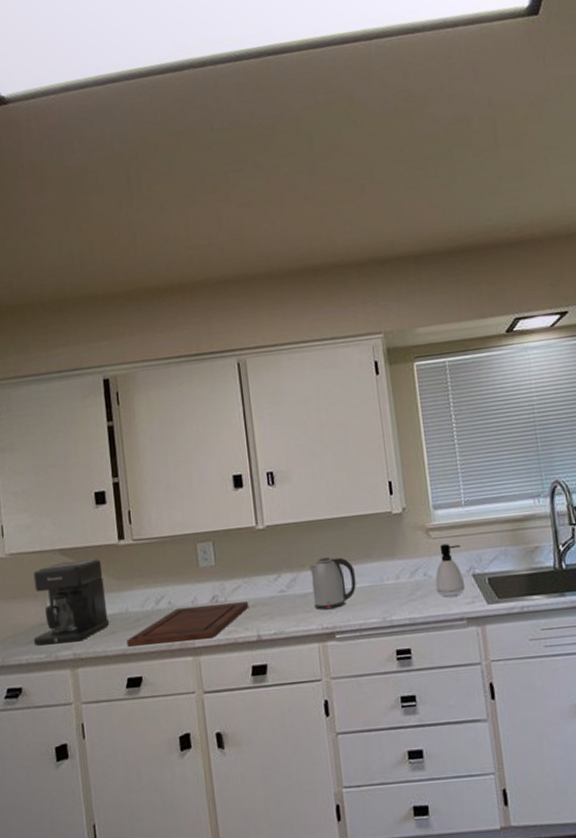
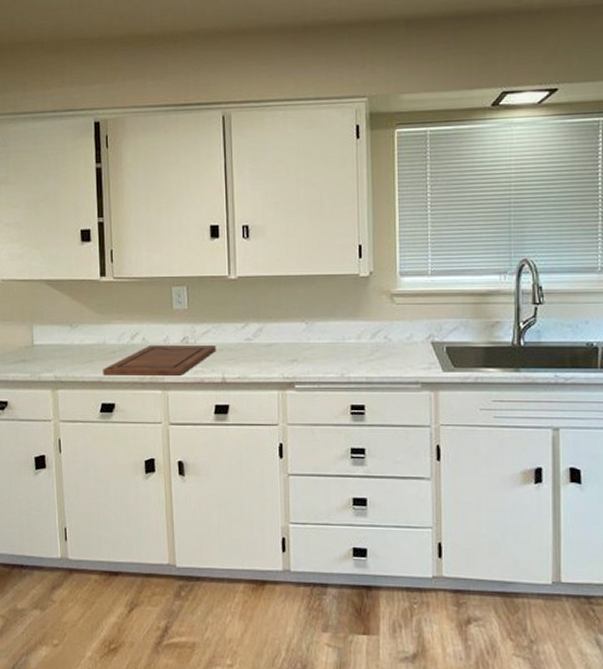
coffee maker: present [33,558,110,646] -> none [19,292,89,366]
kettle: present [309,557,356,611] -> none [275,312,319,361]
soap dispenser: present [435,544,466,597] -> none [394,310,423,361]

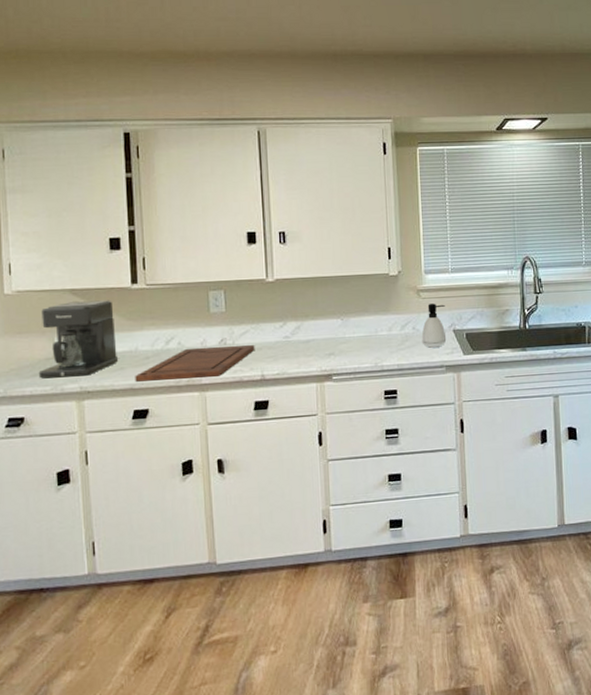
coffee maker: none [19,292,89,366] -> present [38,300,119,379]
soap dispenser: none [394,310,423,361] -> present [421,303,447,348]

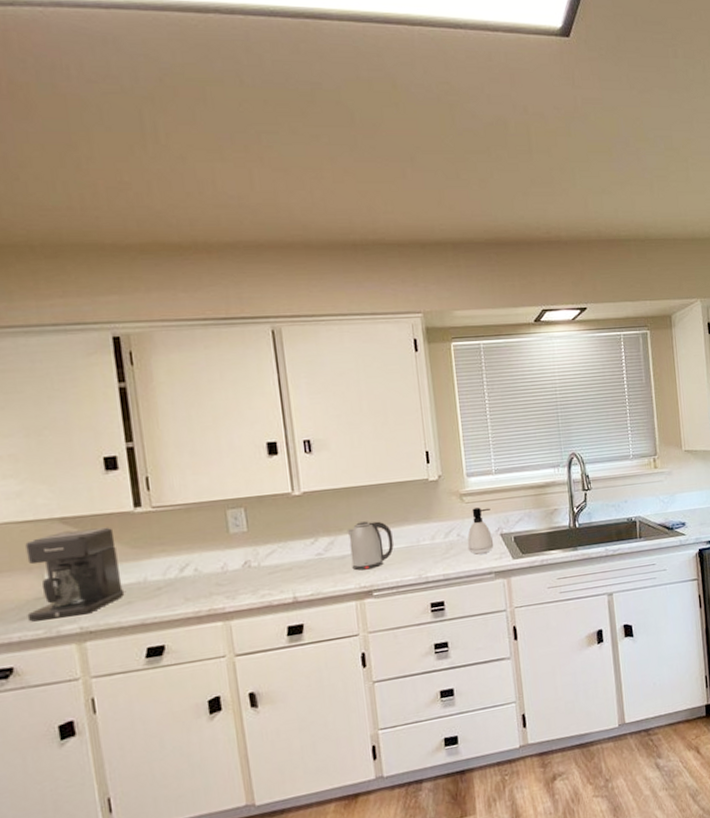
cutting board: present [135,345,255,382] -> none [145,565,285,616]
kettle: none [312,309,354,355] -> present [347,521,394,571]

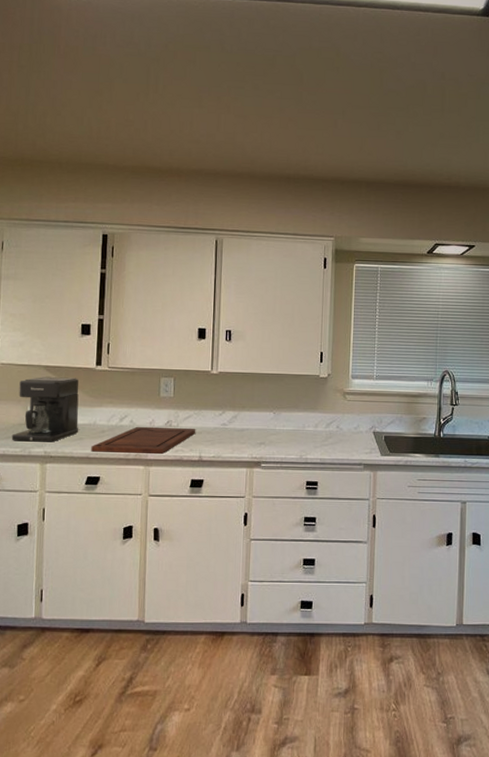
cutting board: none [145,565,285,616] -> present [91,426,196,455]
kettle: present [347,521,394,571] -> none [248,403,284,444]
soap dispenser: present [467,507,494,555] -> none [344,406,368,446]

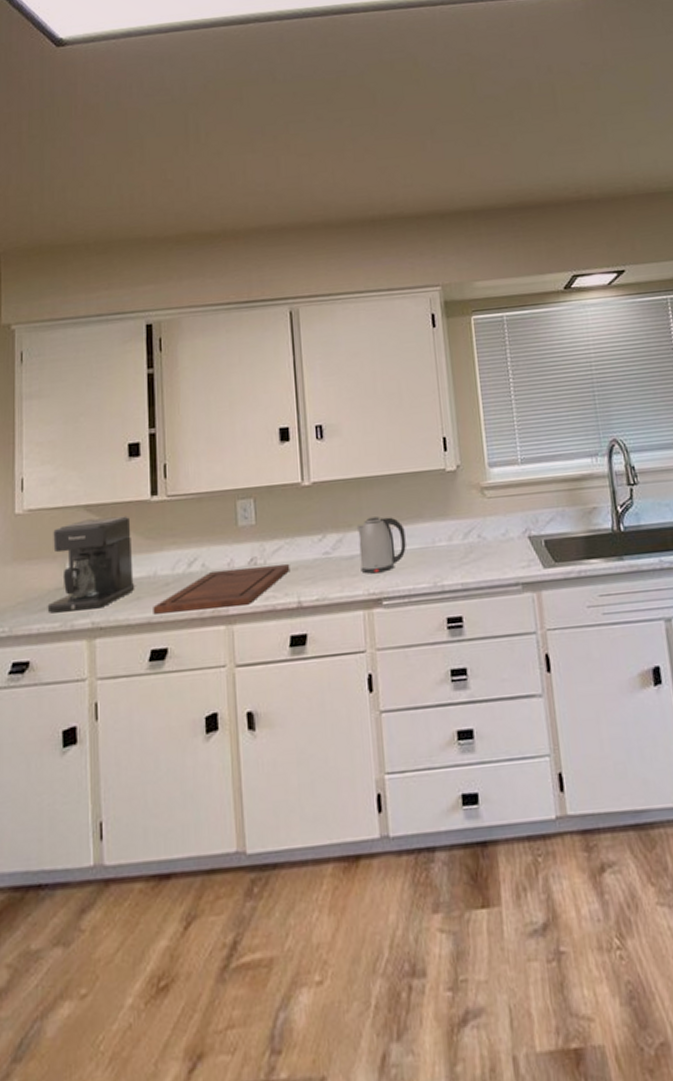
kettle: none [248,403,284,444] -> present [356,516,406,575]

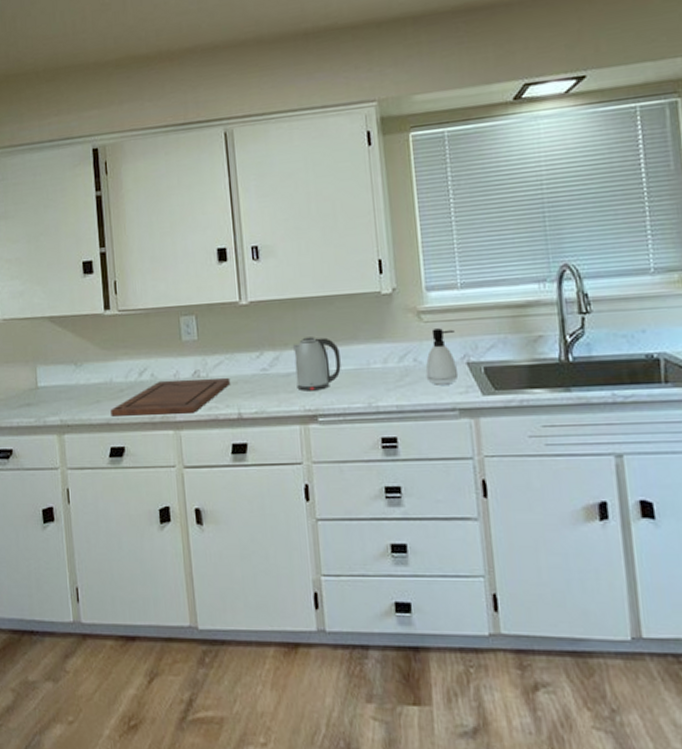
coffee maker: present [47,516,135,614] -> none [23,327,95,410]
soap dispenser: none [489,503,521,561] -> present [425,328,459,385]

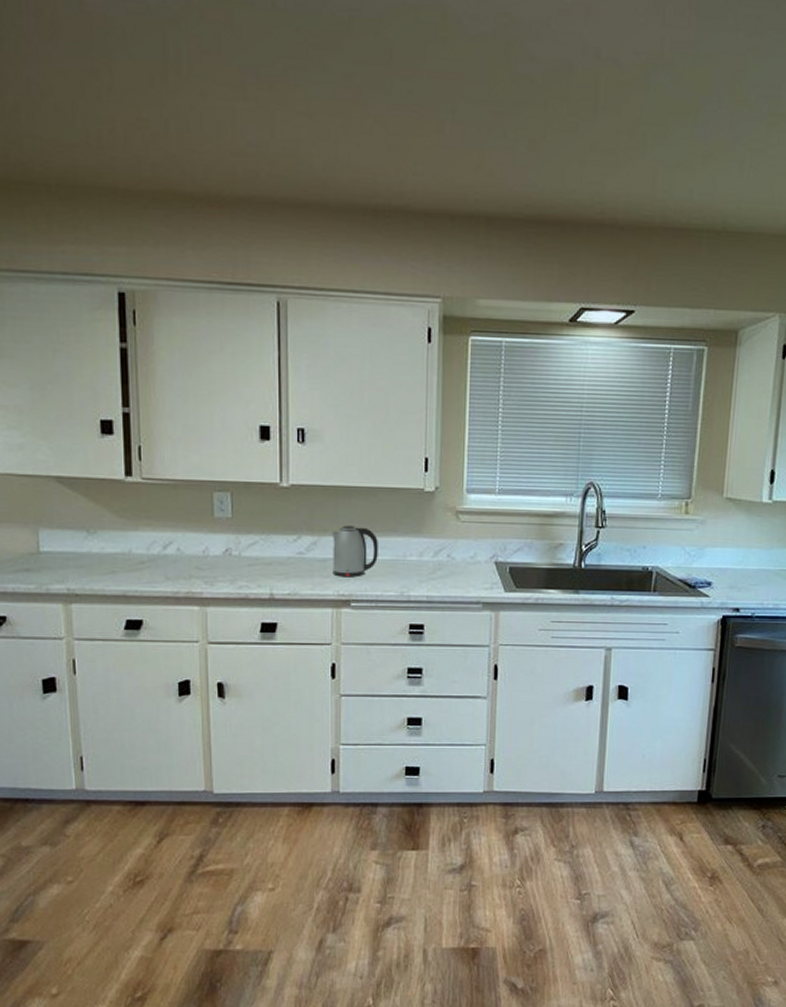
cutting board: present [110,378,231,416] -> none [128,555,264,592]
soap dispenser: present [425,328,459,385] -> none [457,529,488,580]

